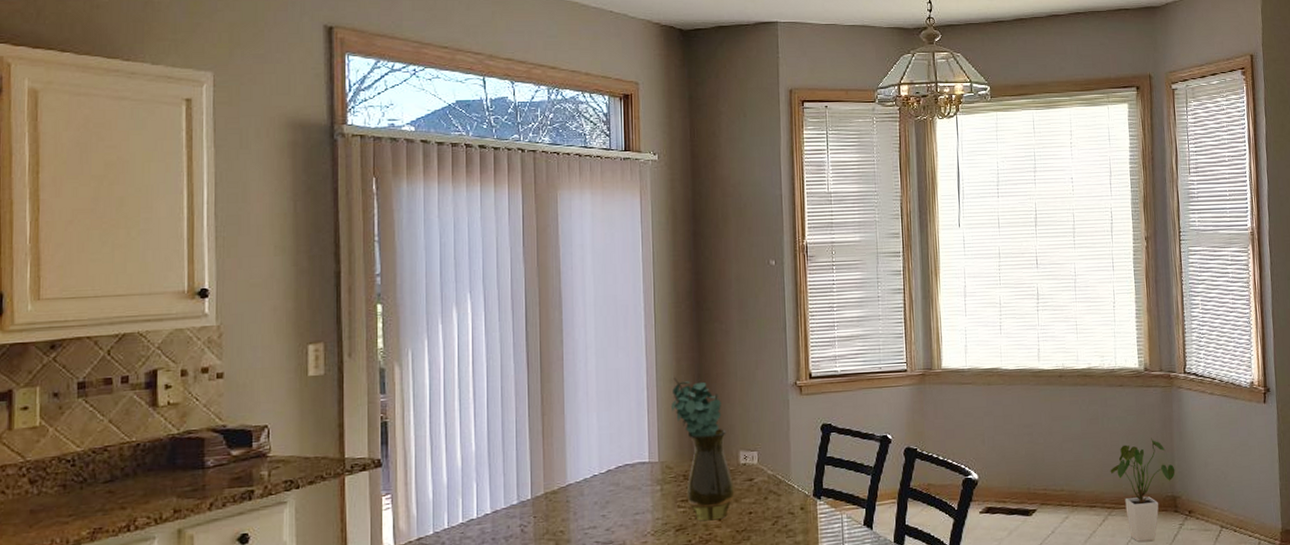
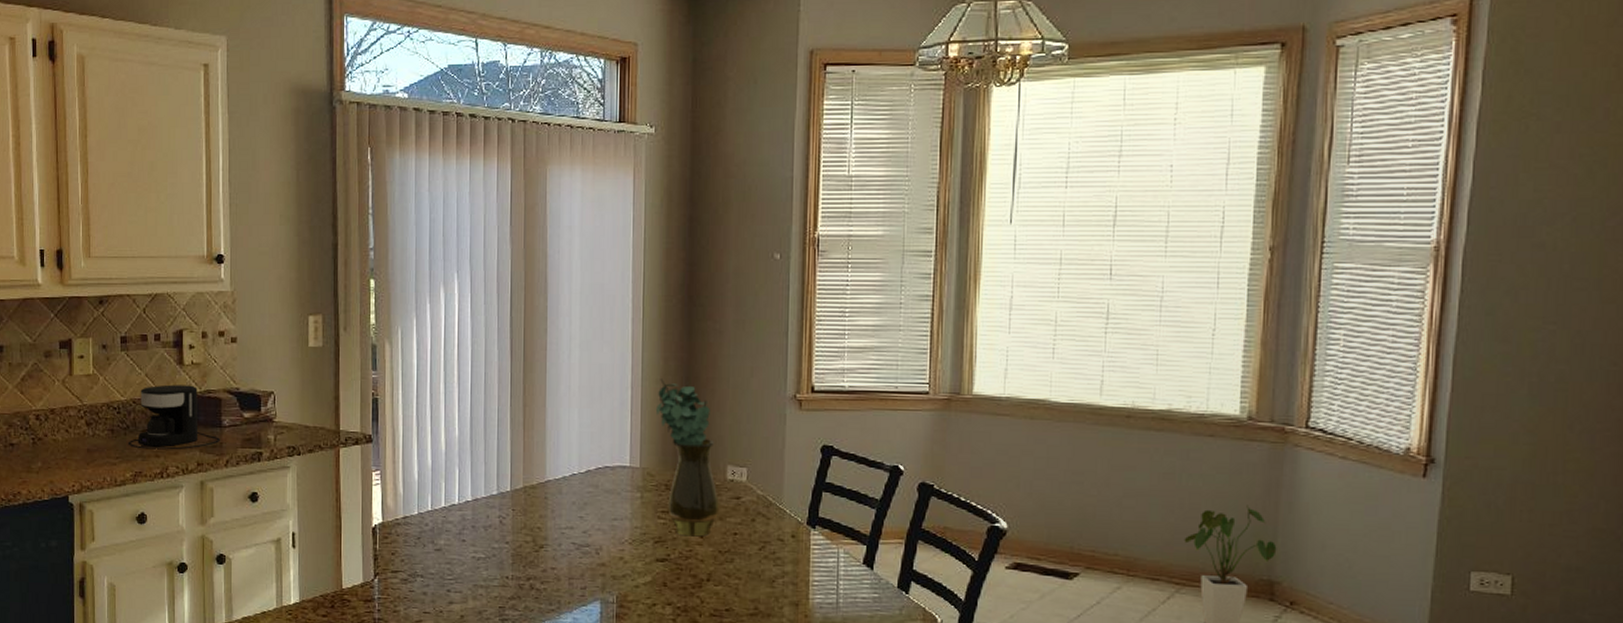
coffee maker: none [86,427,202,503] -> present [129,384,220,450]

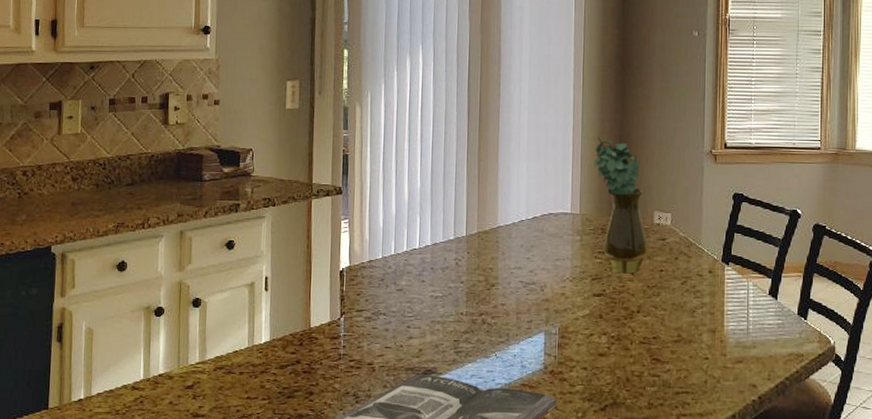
coffee maker: present [129,384,220,450] -> none [112,143,200,203]

